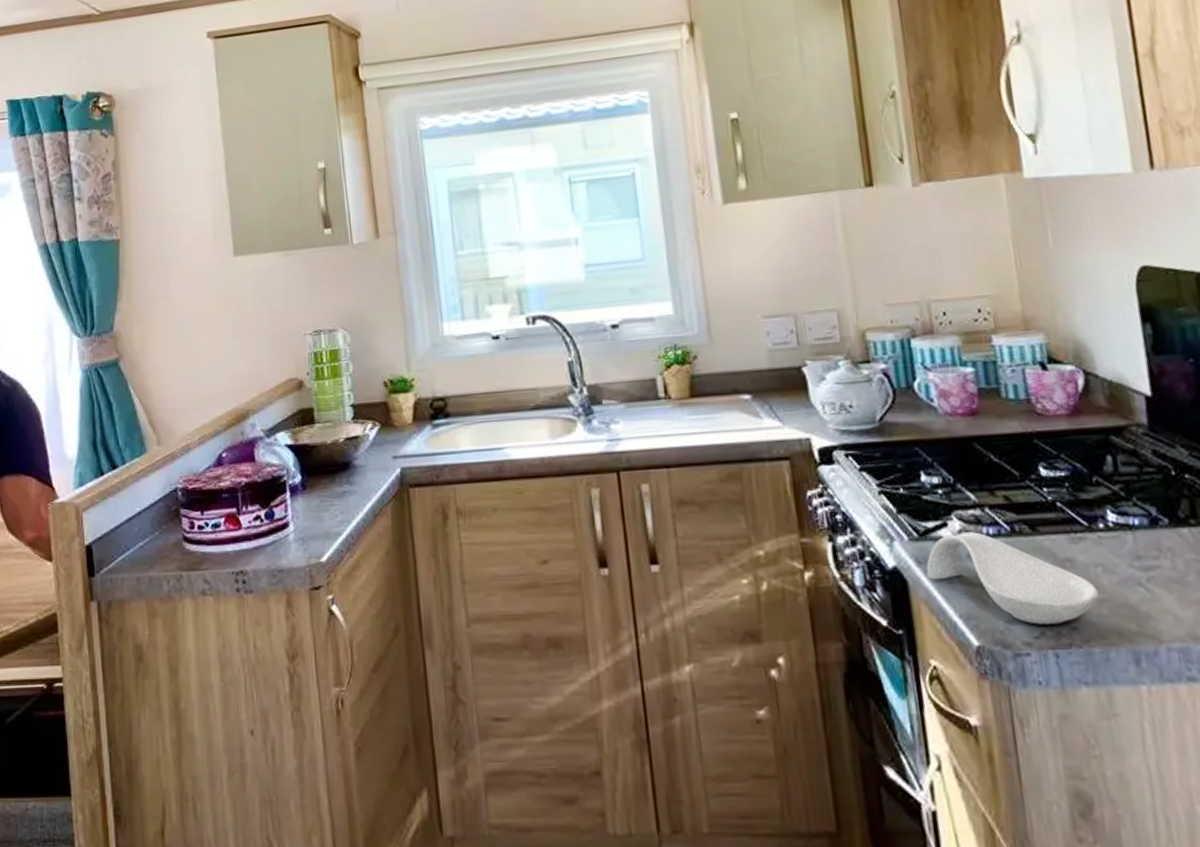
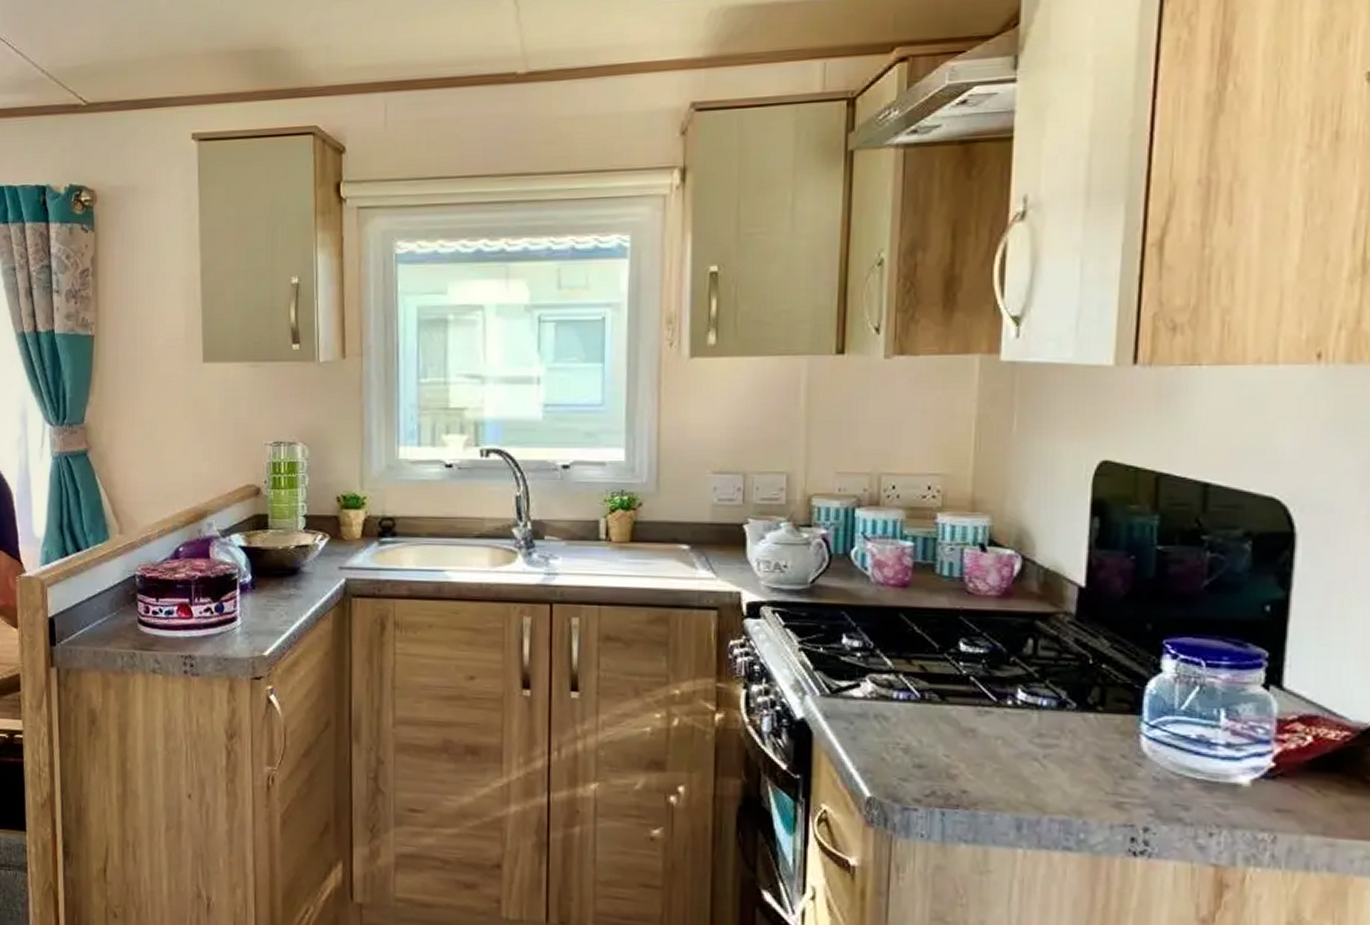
spoon rest: present [926,532,1099,625] -> none [832,694,994,786]

